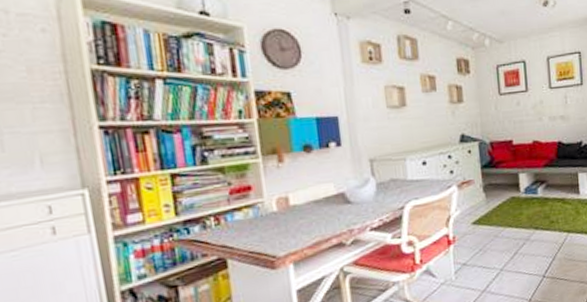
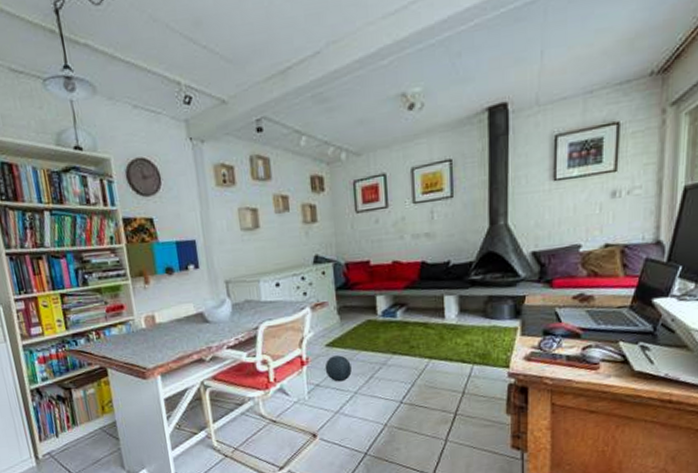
ball: none [471,232,498,260] -> present [325,355,352,382]

